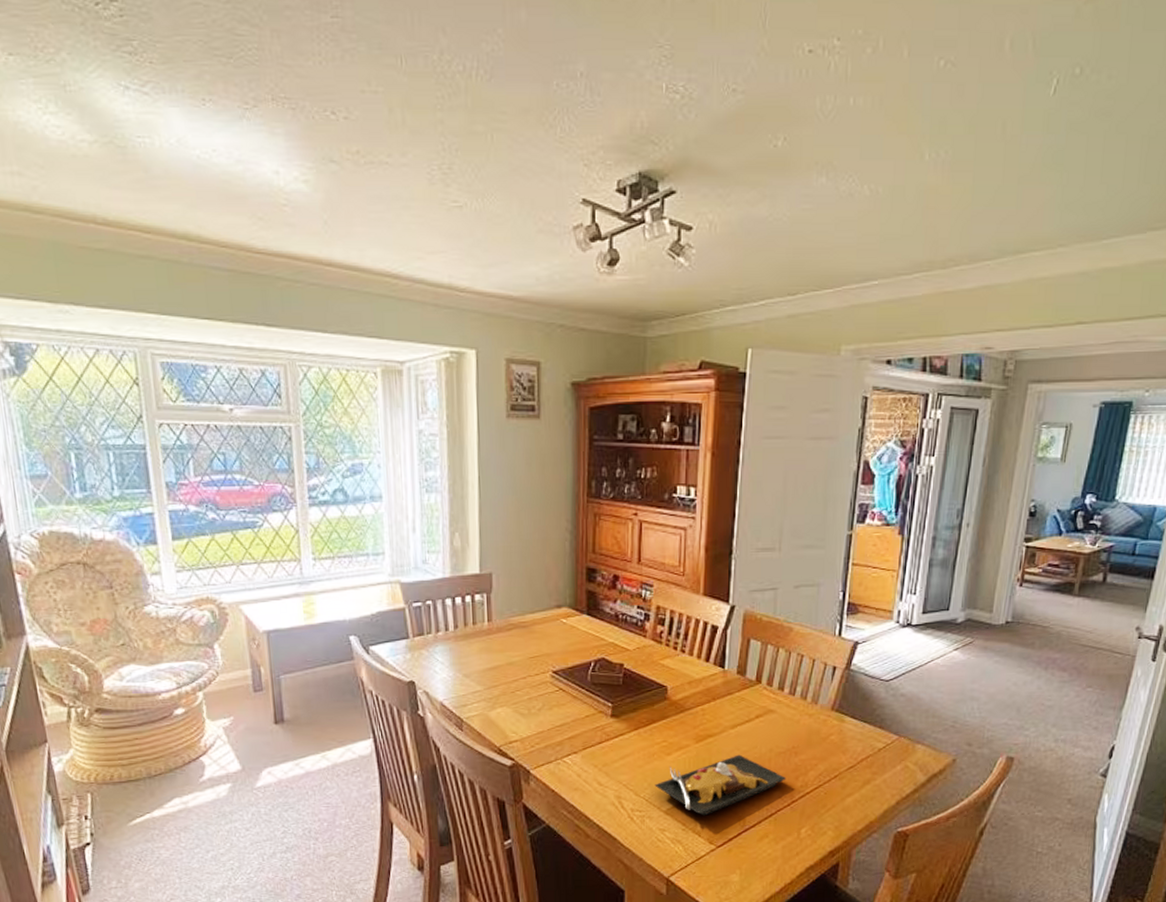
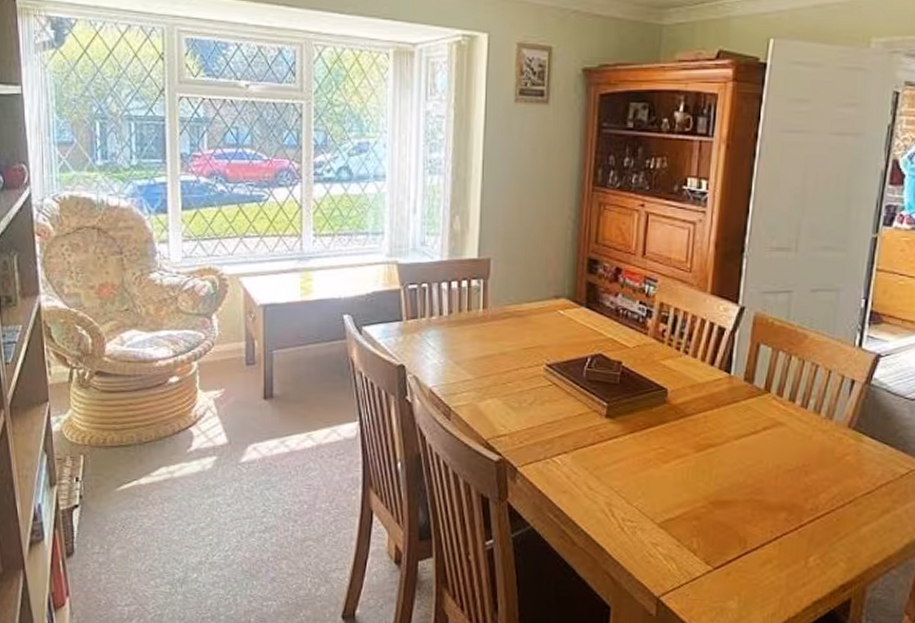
plate: present [655,754,787,816] -> none [649,468,795,533]

